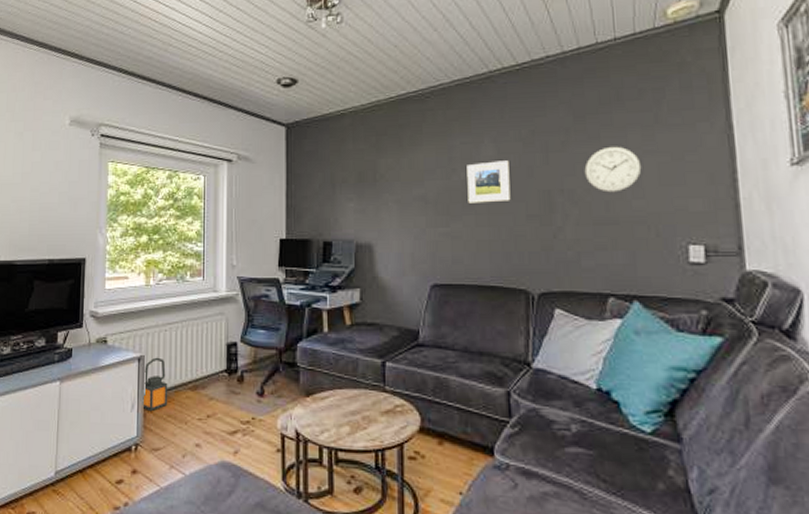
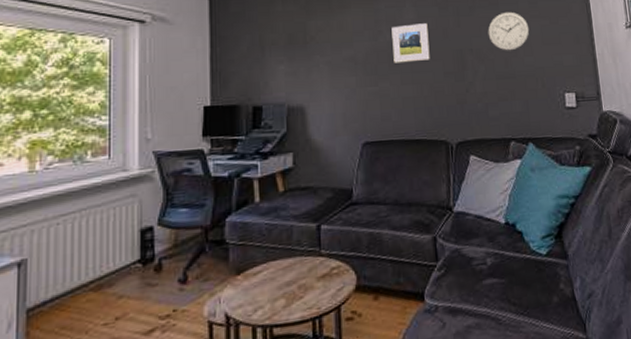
lantern: present [142,357,168,412] -> none [24,258,61,328]

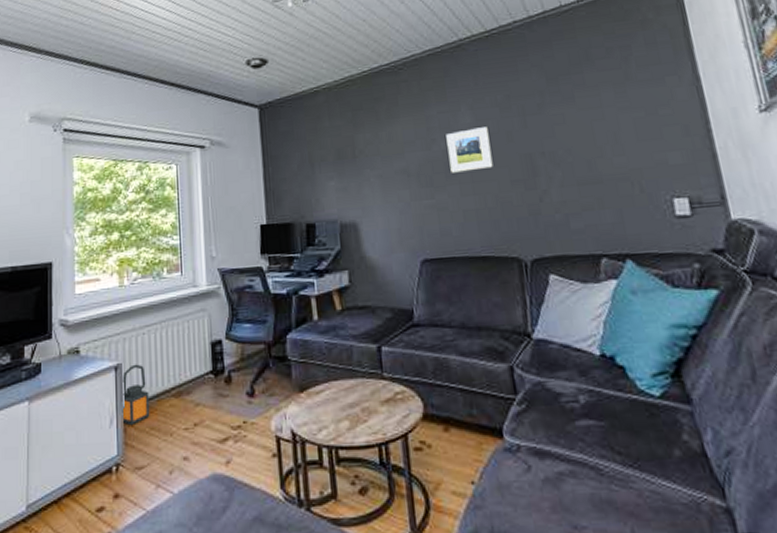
lantern: none [24,258,61,328] -> present [122,364,150,426]
wall clock: present [487,11,530,51] -> none [562,105,619,152]

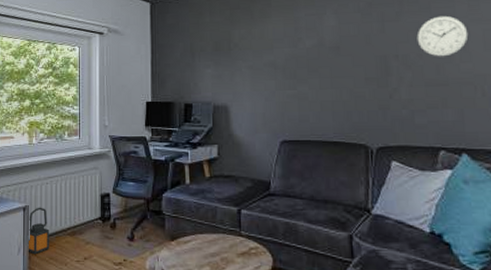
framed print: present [446,127,493,173] -> none [311,30,351,68]
wall clock: none [562,105,619,152] -> present [416,15,469,57]

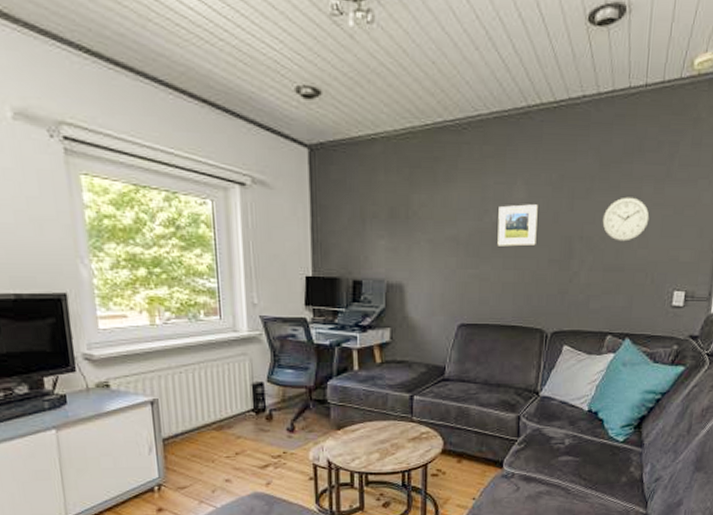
lantern: present [28,207,50,255] -> none [159,400,191,454]
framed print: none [311,30,351,68] -> present [497,204,538,247]

